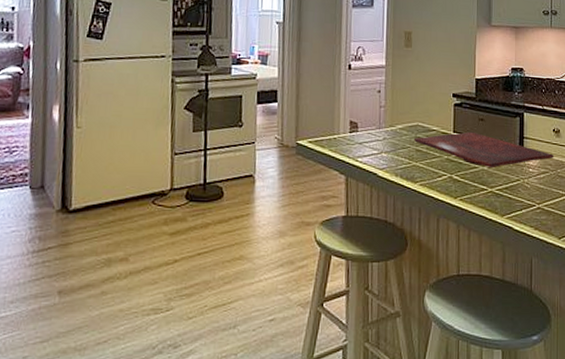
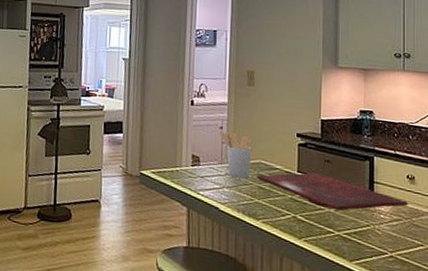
utensil holder: none [377,94,410,142] -> present [219,131,252,179]

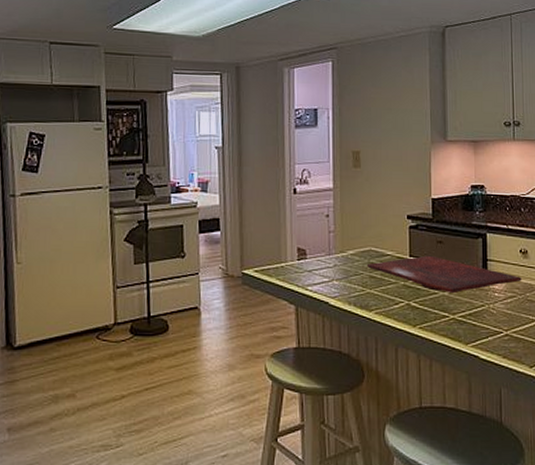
utensil holder: present [219,131,252,179] -> none [325,219,361,269]

